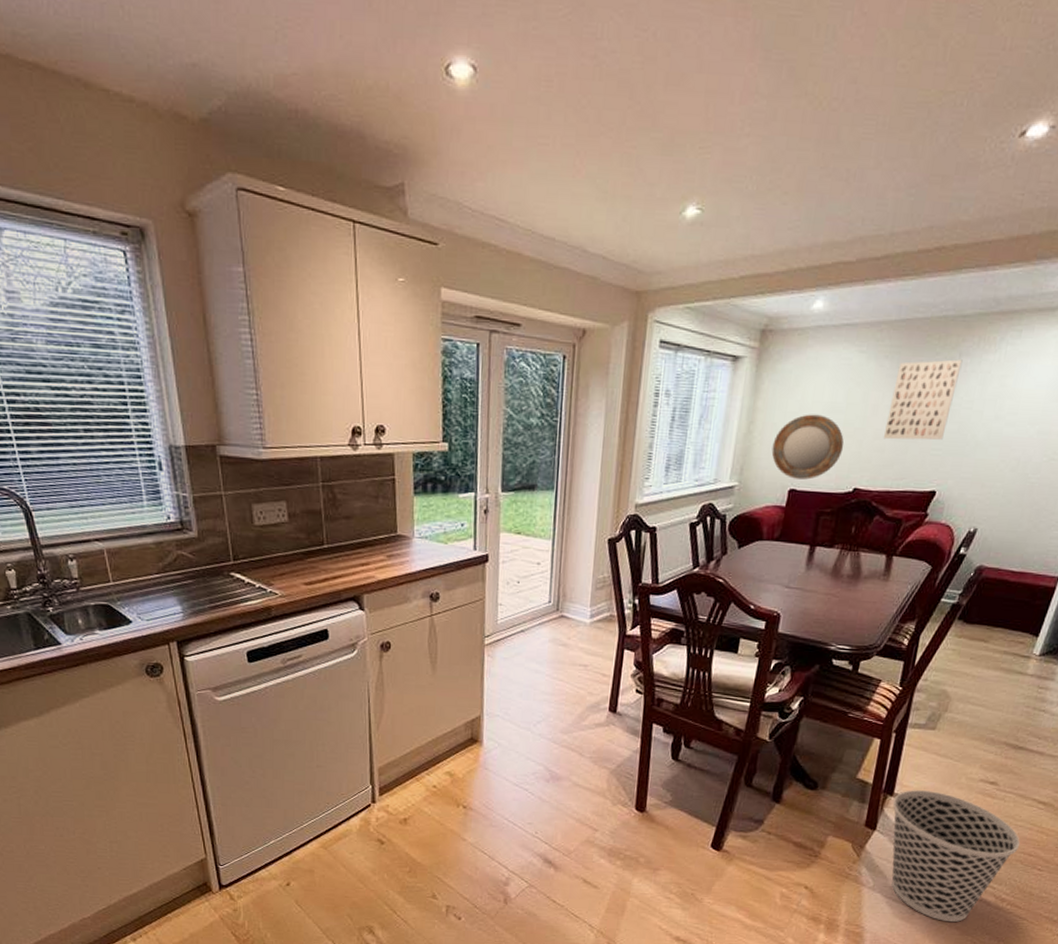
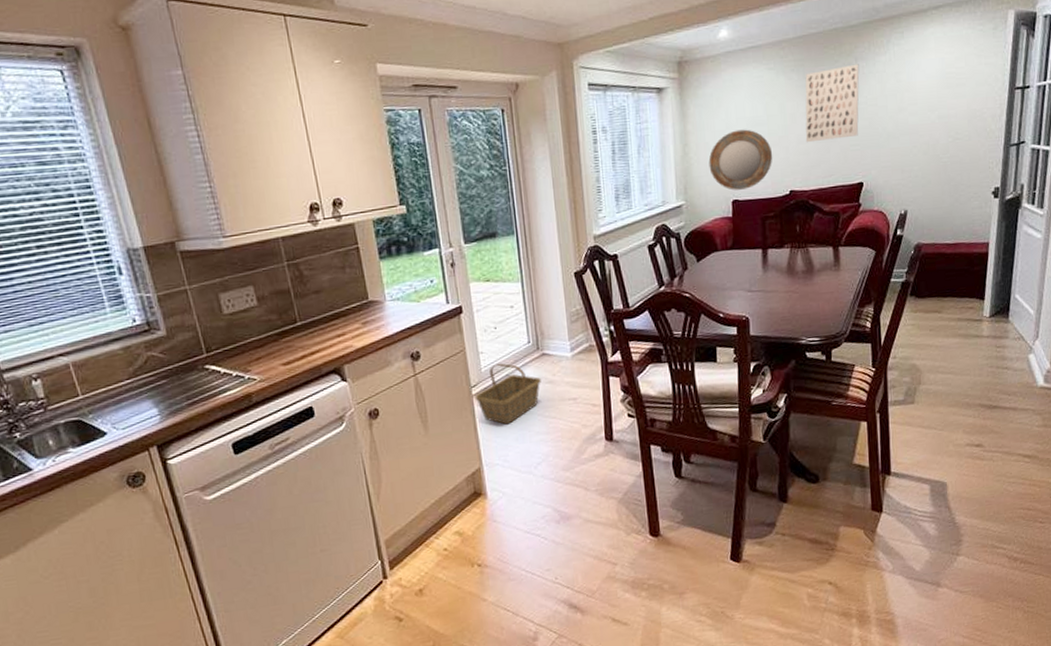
basket: none [486,617,555,679] -> present [475,363,541,425]
wastebasket: present [891,790,1021,923] -> none [892,463,1018,592]

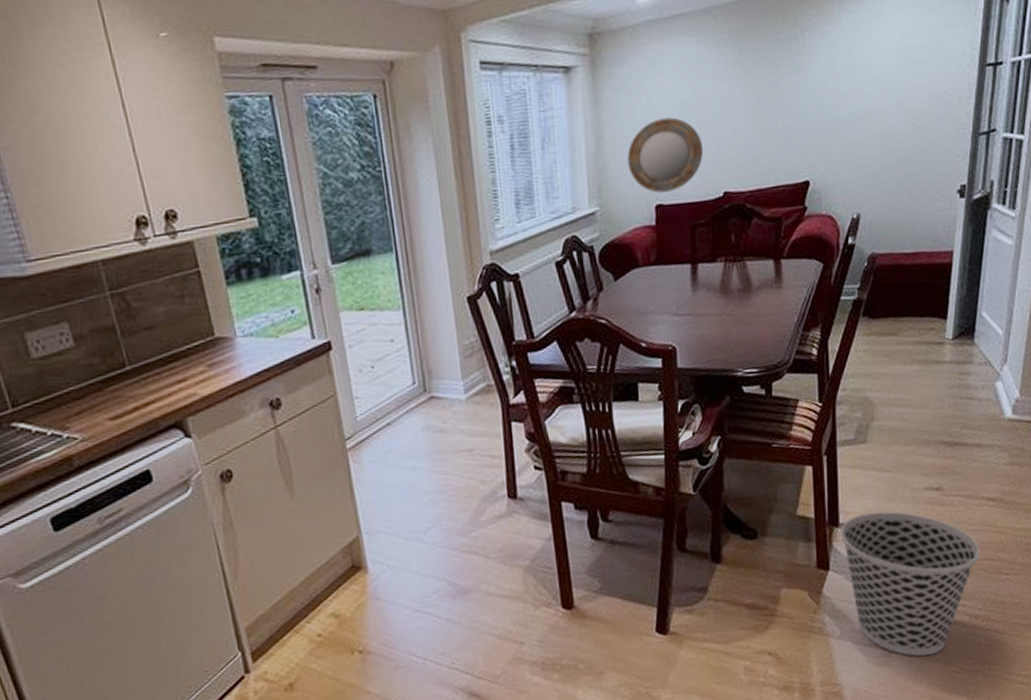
basket: present [475,363,541,425] -> none [349,409,430,484]
wall art: present [805,64,859,143] -> none [741,35,806,134]
wastebasket: none [892,463,1018,592] -> present [840,511,981,657]

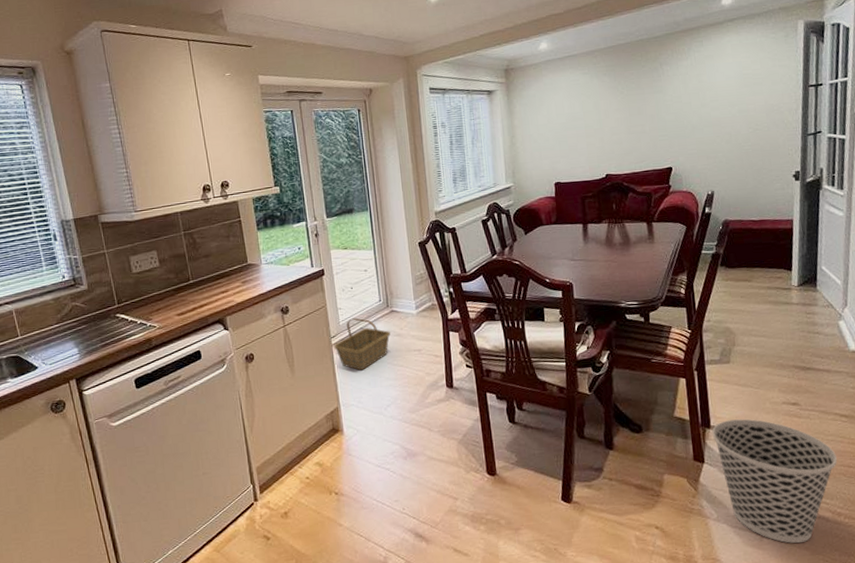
basket: none [349,409,430,484] -> present [334,317,390,371]
home mirror: present [627,117,704,193] -> none [533,123,590,174]

